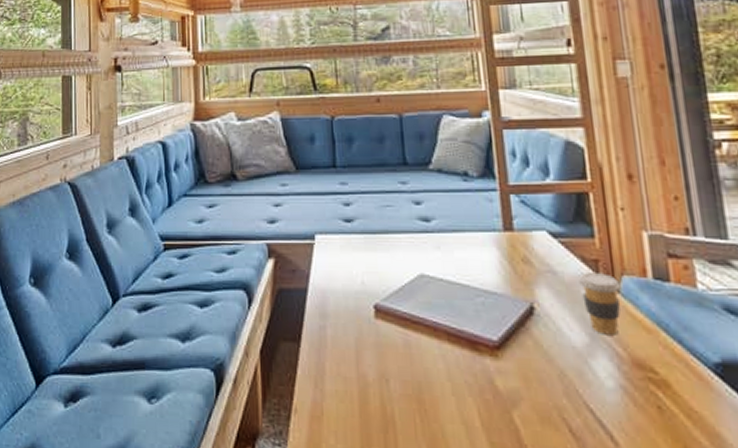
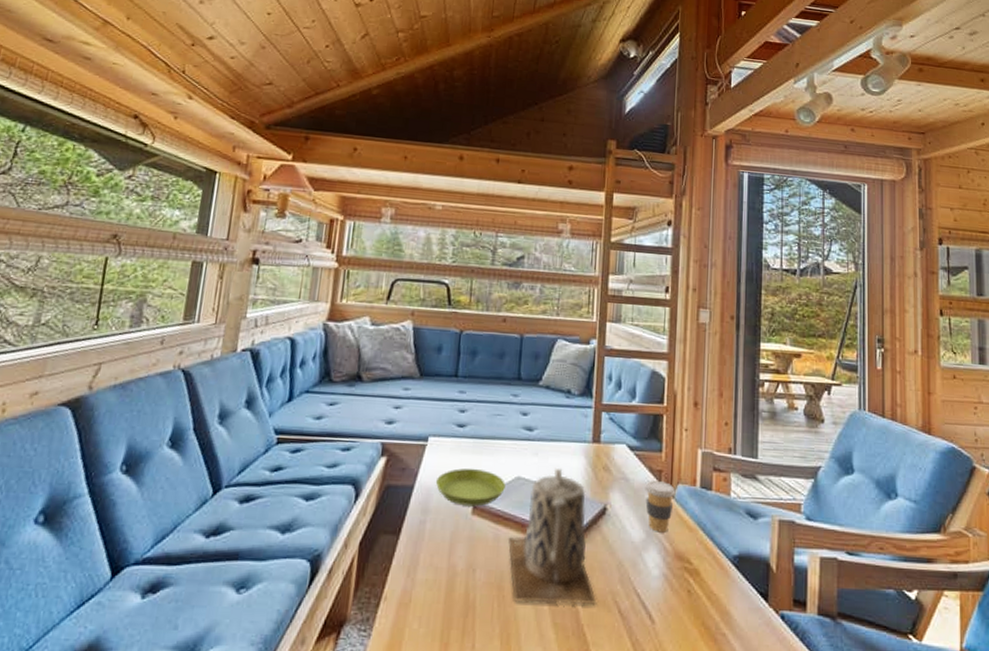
saucer: none [329,266,408,309] -> present [435,468,505,507]
teapot: none [422,262,540,423] -> present [508,467,597,606]

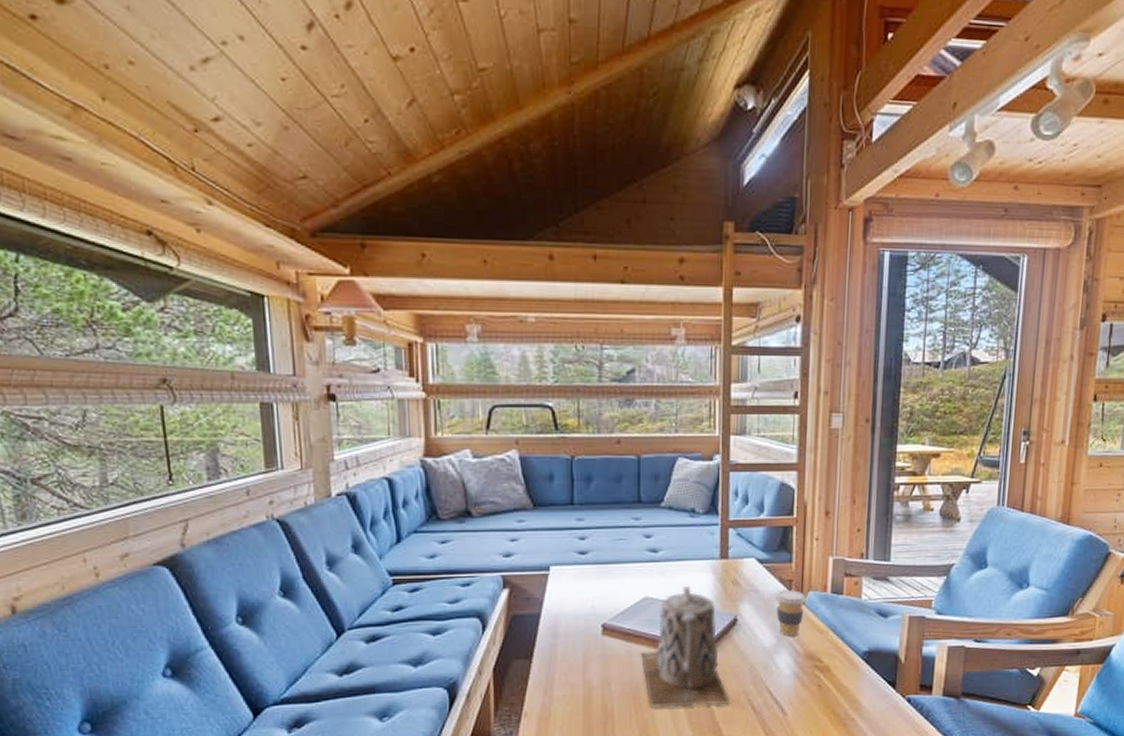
saucer: present [435,468,505,507] -> none [562,592,633,628]

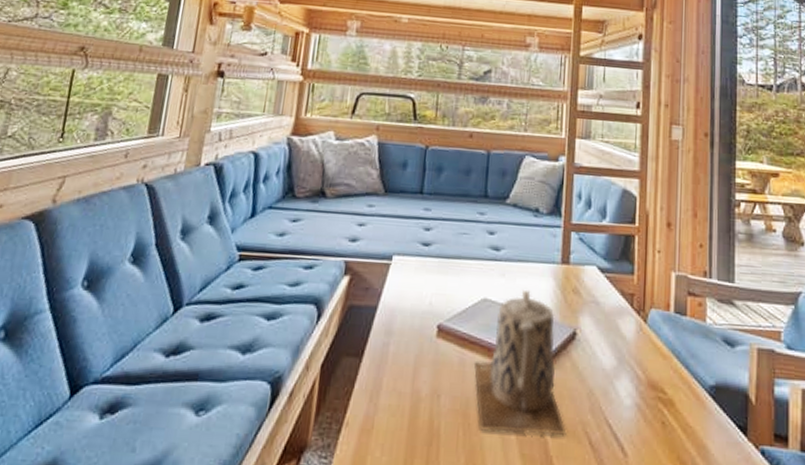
coffee cup: present [775,589,806,637] -> none [616,303,649,360]

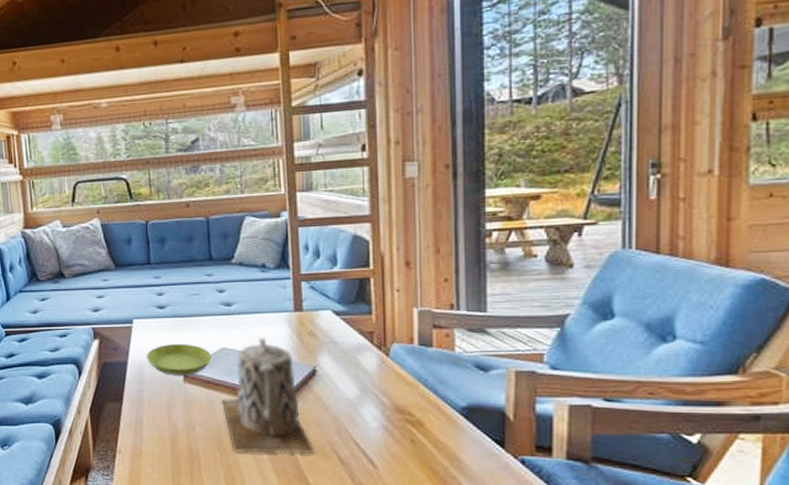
saucer: none [399,288,471,329] -> present [146,343,212,376]

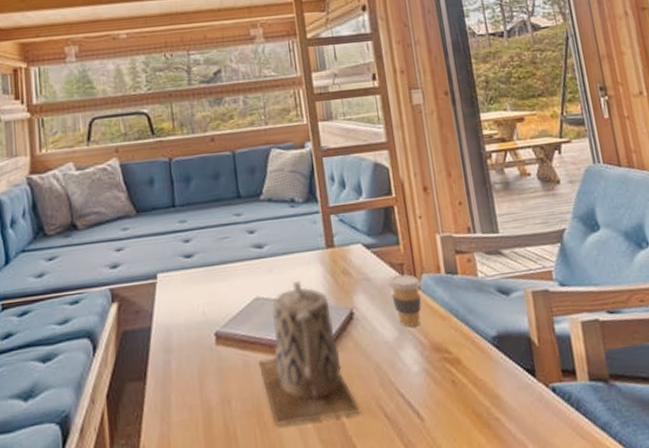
saucer: present [146,343,212,376] -> none [172,297,245,338]
coffee cup: none [356,341,391,389] -> present [388,274,422,328]

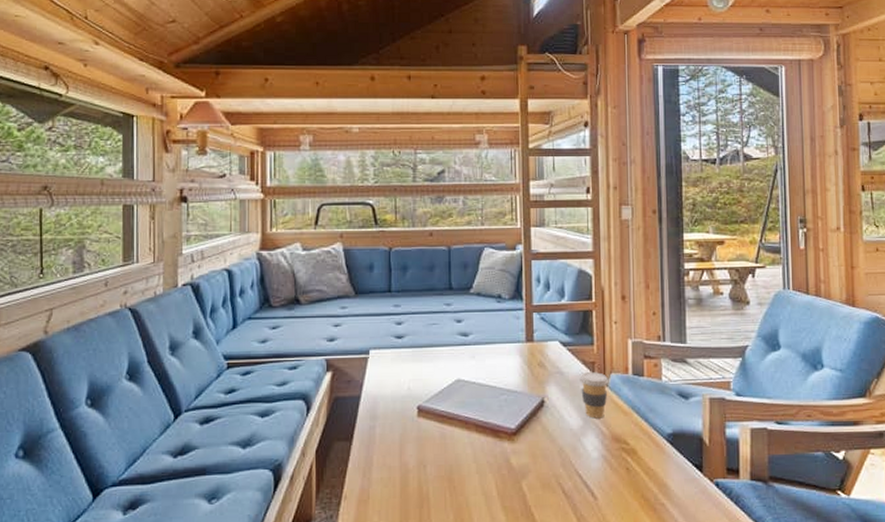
teapot: present [259,280,362,426] -> none [455,368,542,491]

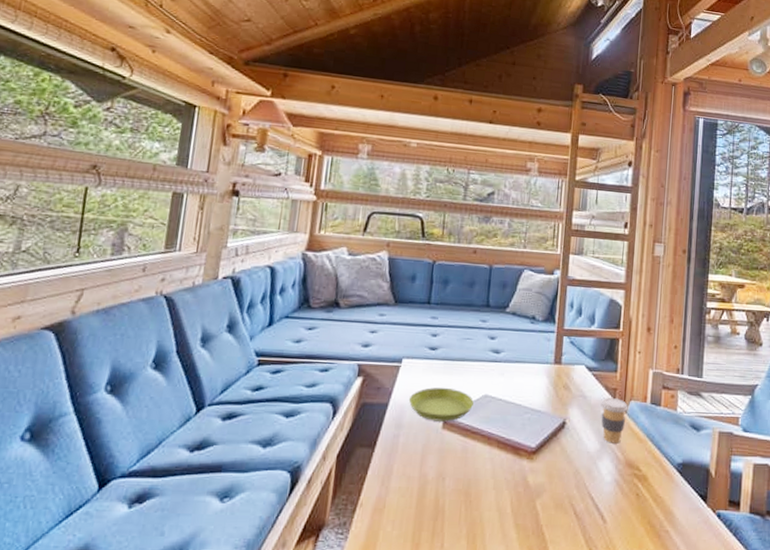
saucer: none [380,375,446,410] -> present [408,387,474,422]

